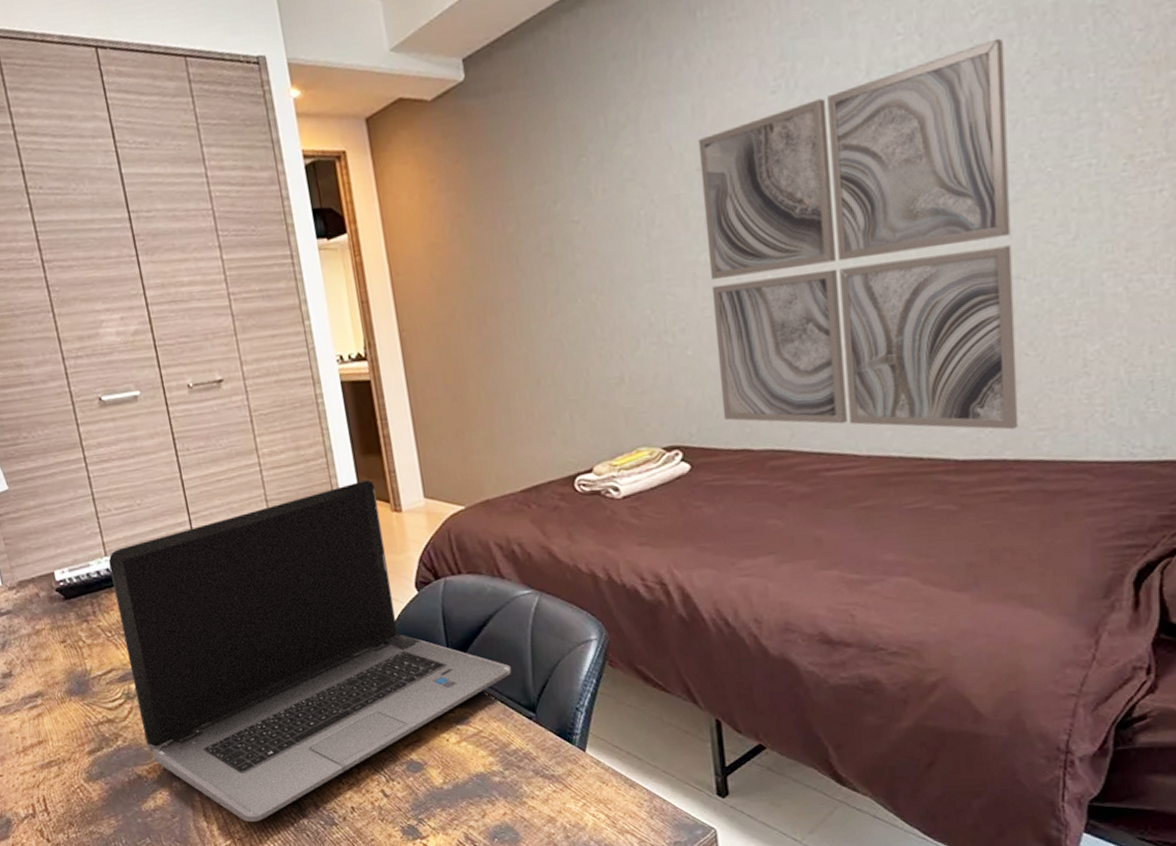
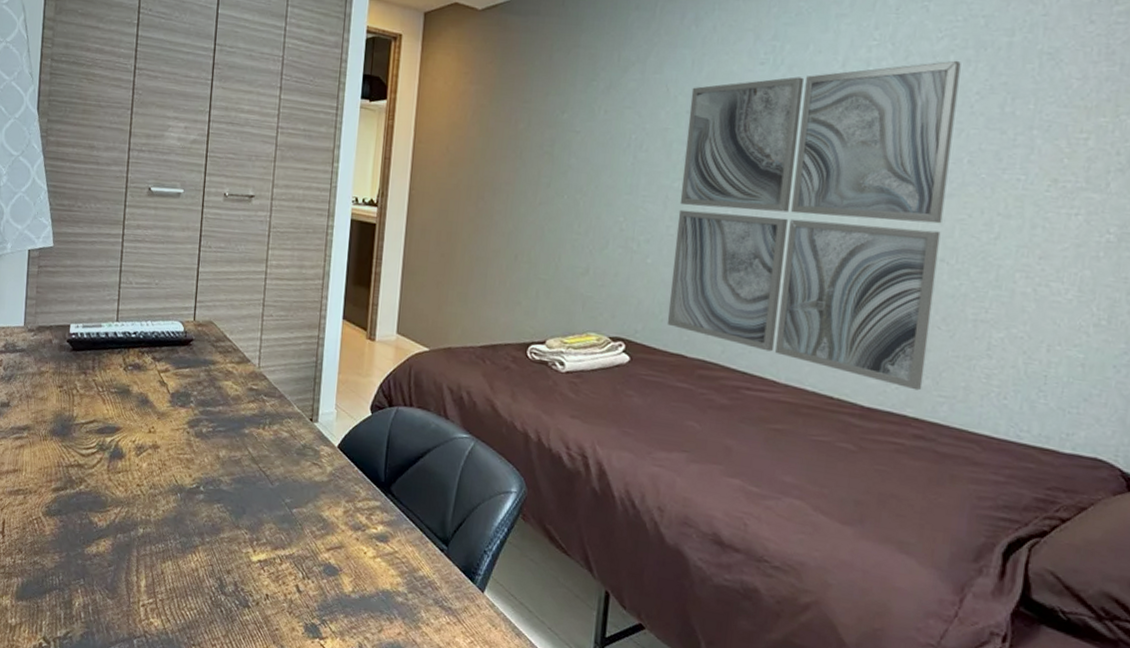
laptop computer: present [108,480,512,823] -> none [105,306,436,588]

